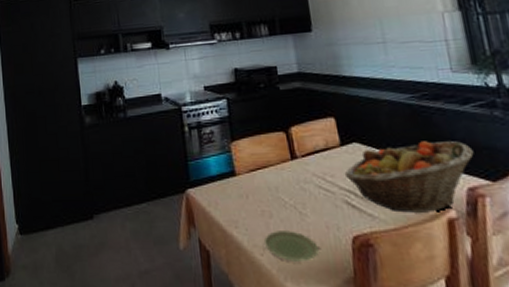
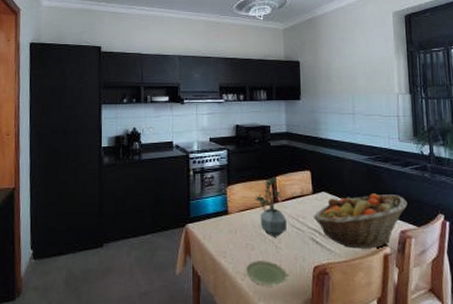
potted plant: none [266,127,312,202] -> present [255,176,287,237]

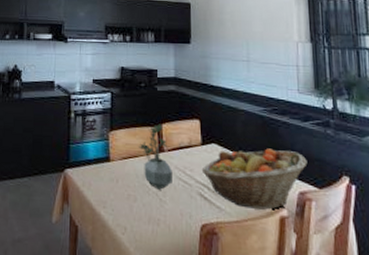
plate: present [245,260,287,287] -> none [126,213,171,244]

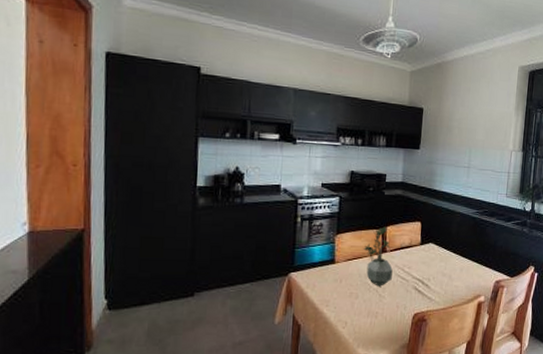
fruit basket: present [201,148,308,210] -> none [418,246,505,297]

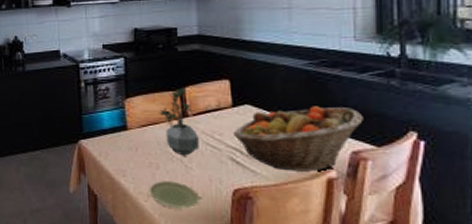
plate: none [347,309,388,334] -> present [148,181,200,210]
fruit basket: none [418,246,505,297] -> present [232,106,364,172]

